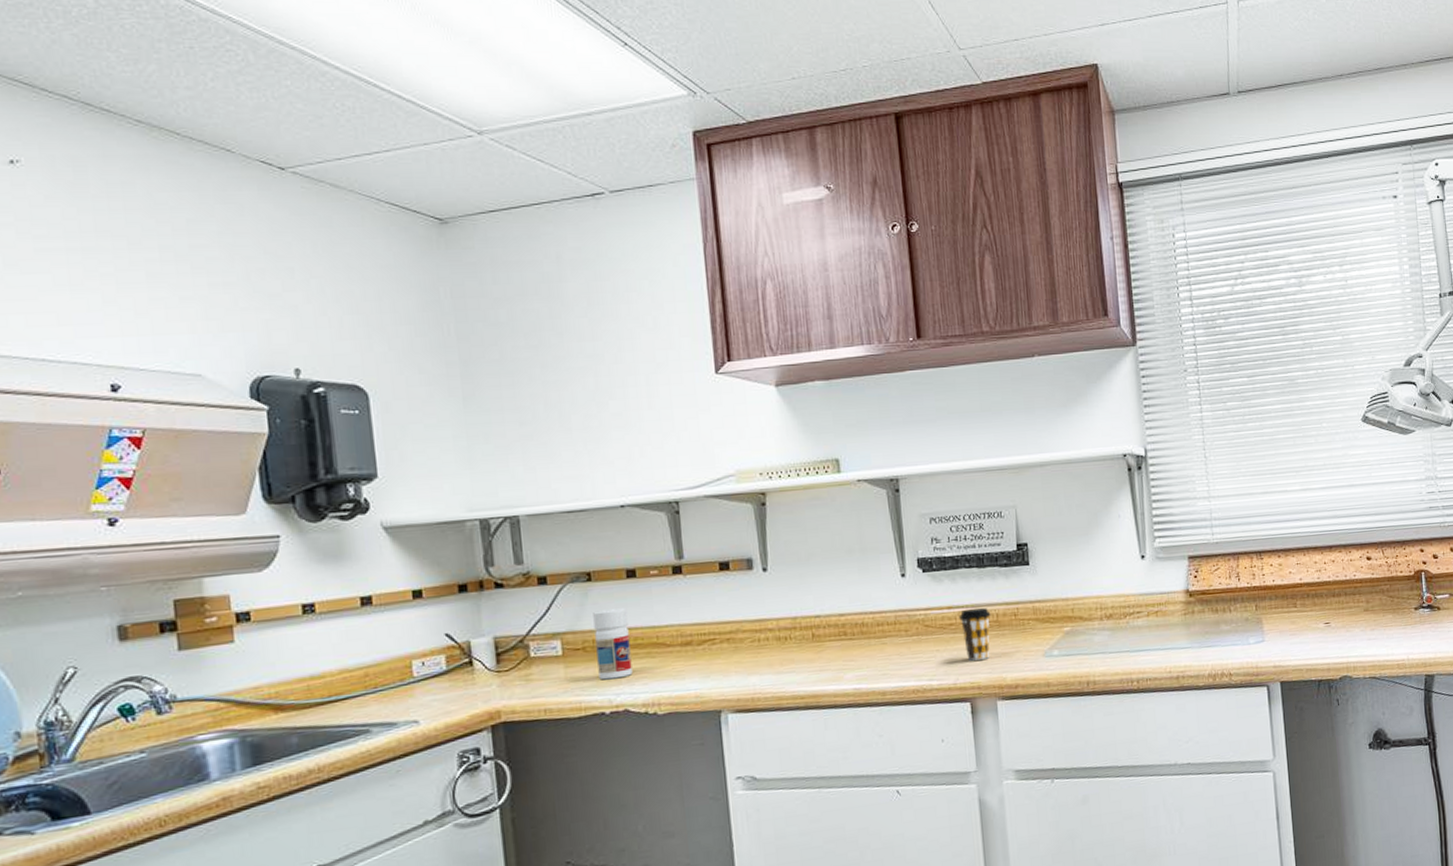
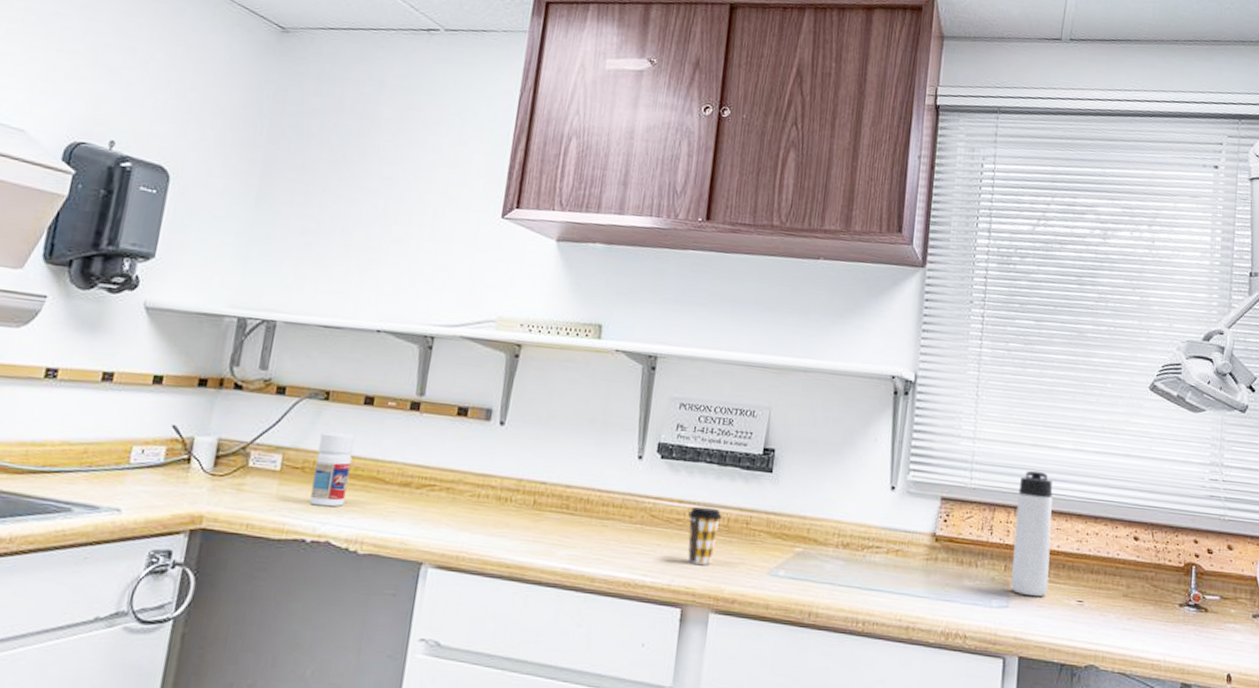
thermos bottle: none [1257,515,1298,628] -> present [1011,470,1053,597]

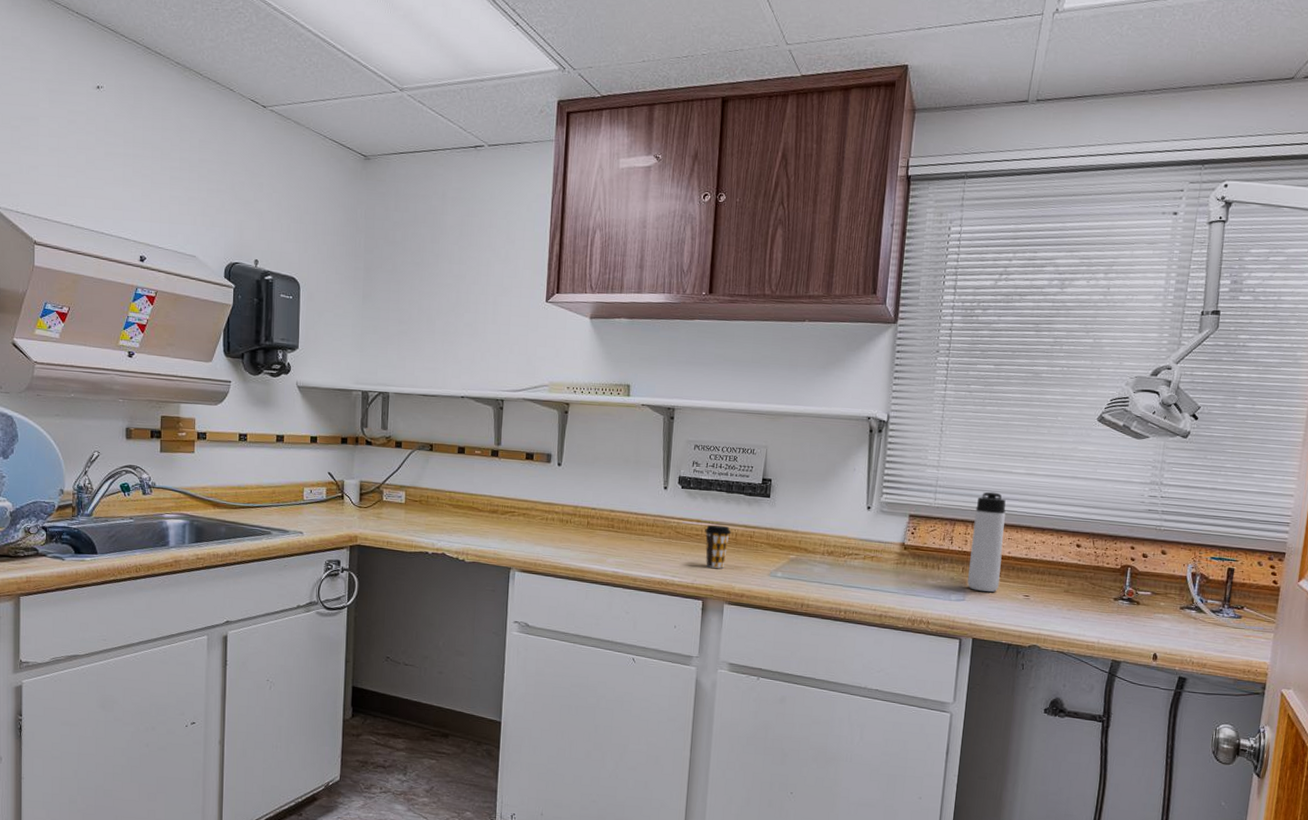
pill bottle: present [309,432,356,507] -> none [428,474,454,529]

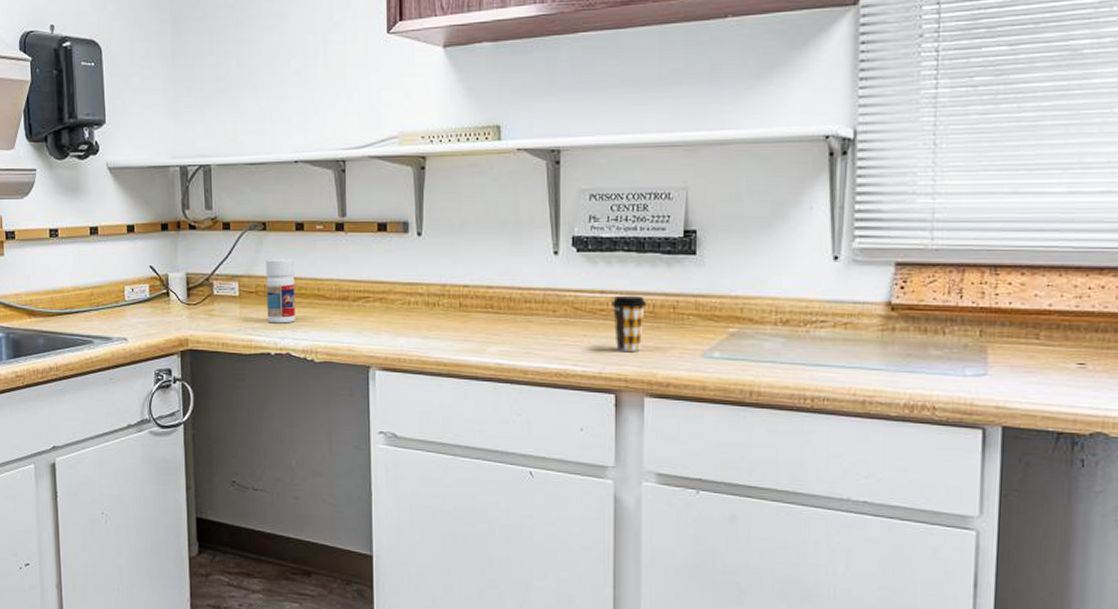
pill bottle: none [428,474,454,529] -> present [266,259,296,324]
thermos bottle: present [967,491,1006,592] -> none [989,222,1041,362]

